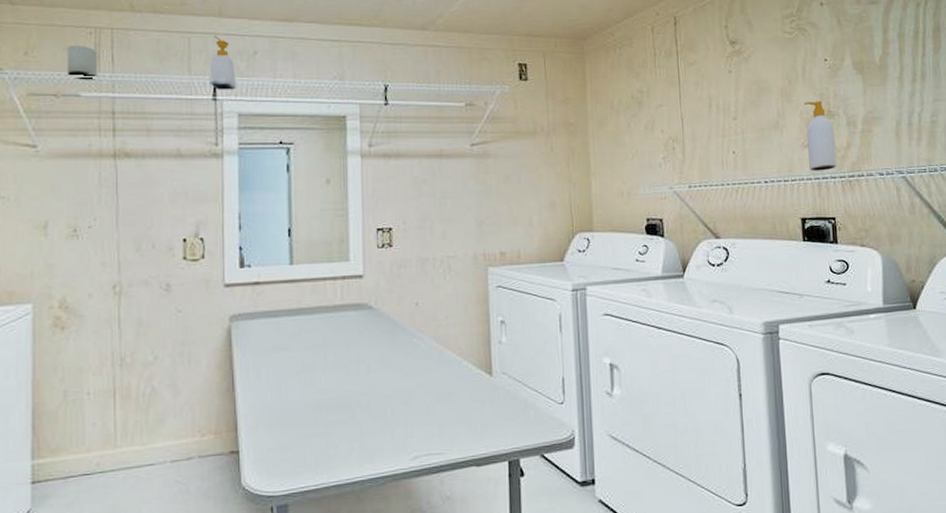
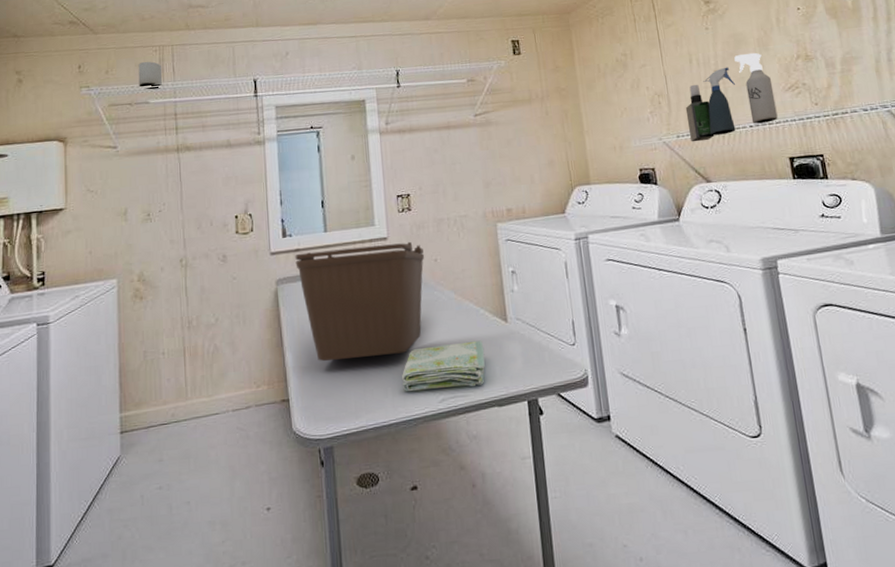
soap bottle: present [209,36,237,90] -> none [250,43,273,88]
bicycle basket: none [254,281,405,411] -> present [295,241,425,362]
towel: none [370,394,465,448] -> present [401,340,485,392]
spray bottle: none [700,131,728,194] -> present [685,84,715,142]
spray bottle: none [721,115,755,189] -> present [703,67,736,136]
spray bottle: none [756,102,794,180] -> present [734,53,778,124]
soap bottle: present [803,101,837,171] -> none [780,47,820,113]

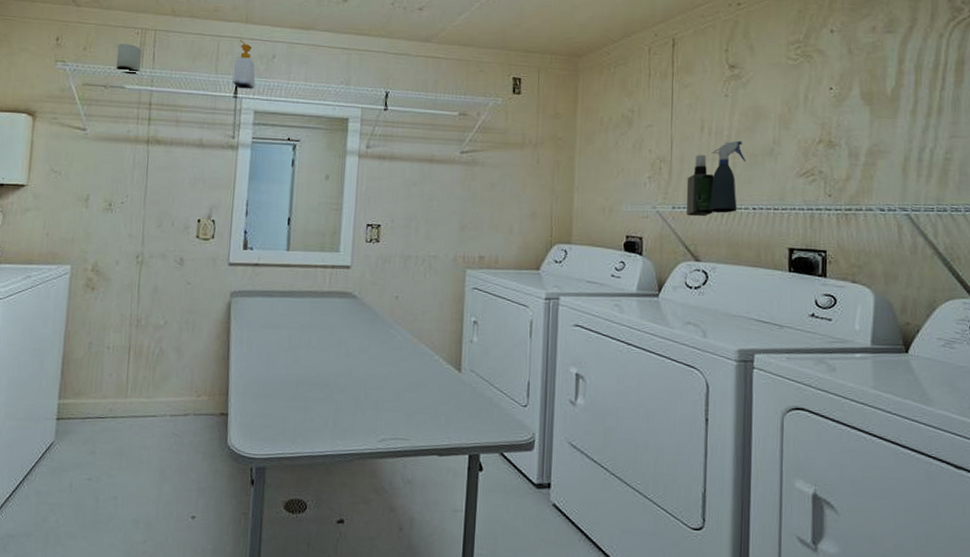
soap bottle: none [250,43,273,88] -> present [232,40,256,89]
bicycle basket: present [295,241,425,362] -> none [253,268,387,386]
towel: present [401,340,485,392] -> none [343,384,433,432]
spray bottle: present [734,53,778,124] -> none [750,129,787,208]

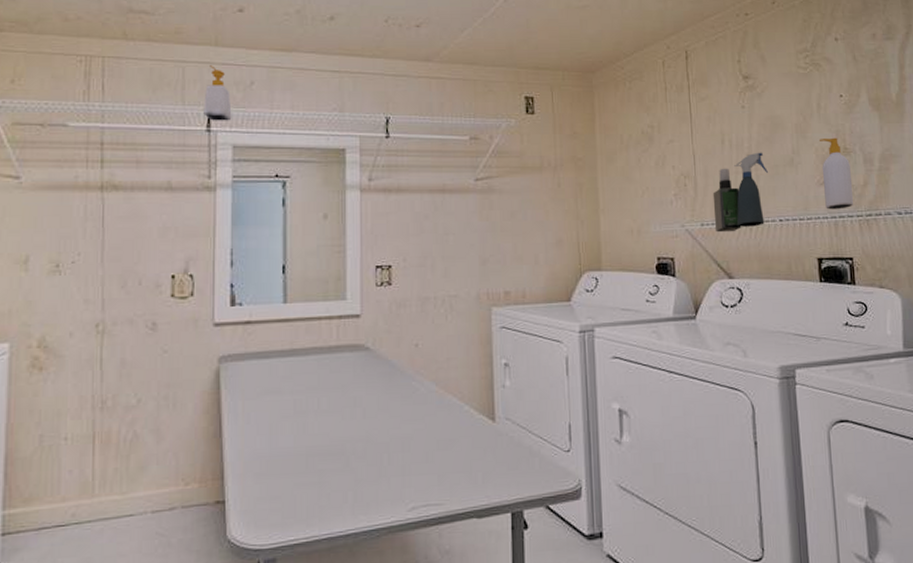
toilet paper roll: present [116,44,143,75] -> none [55,74,88,110]
soap bottle: none [802,130,834,202] -> present [818,137,854,210]

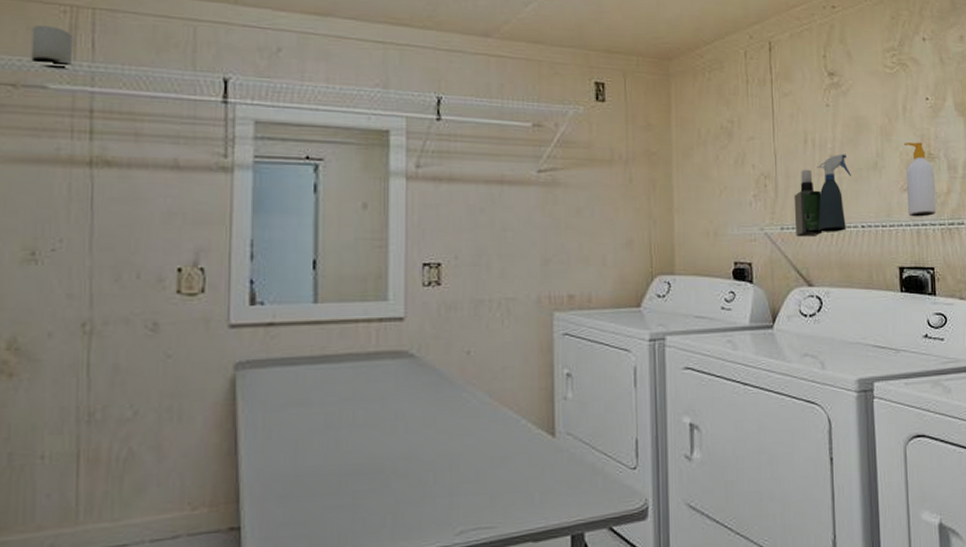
toilet paper roll: none [55,74,88,110] -> present [31,26,74,70]
soap bottle: present [203,65,232,121] -> none [219,26,254,92]

